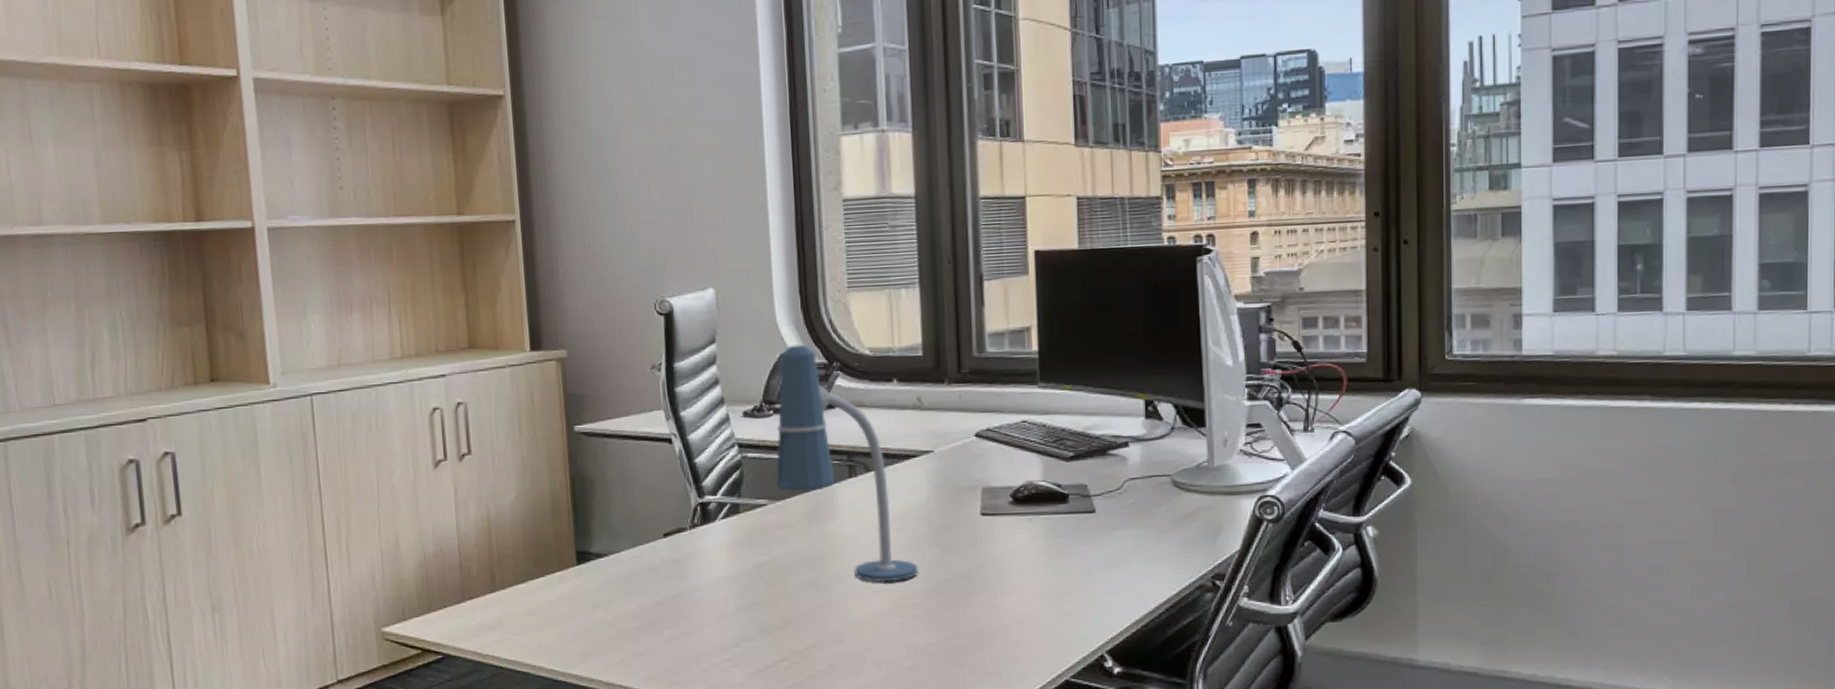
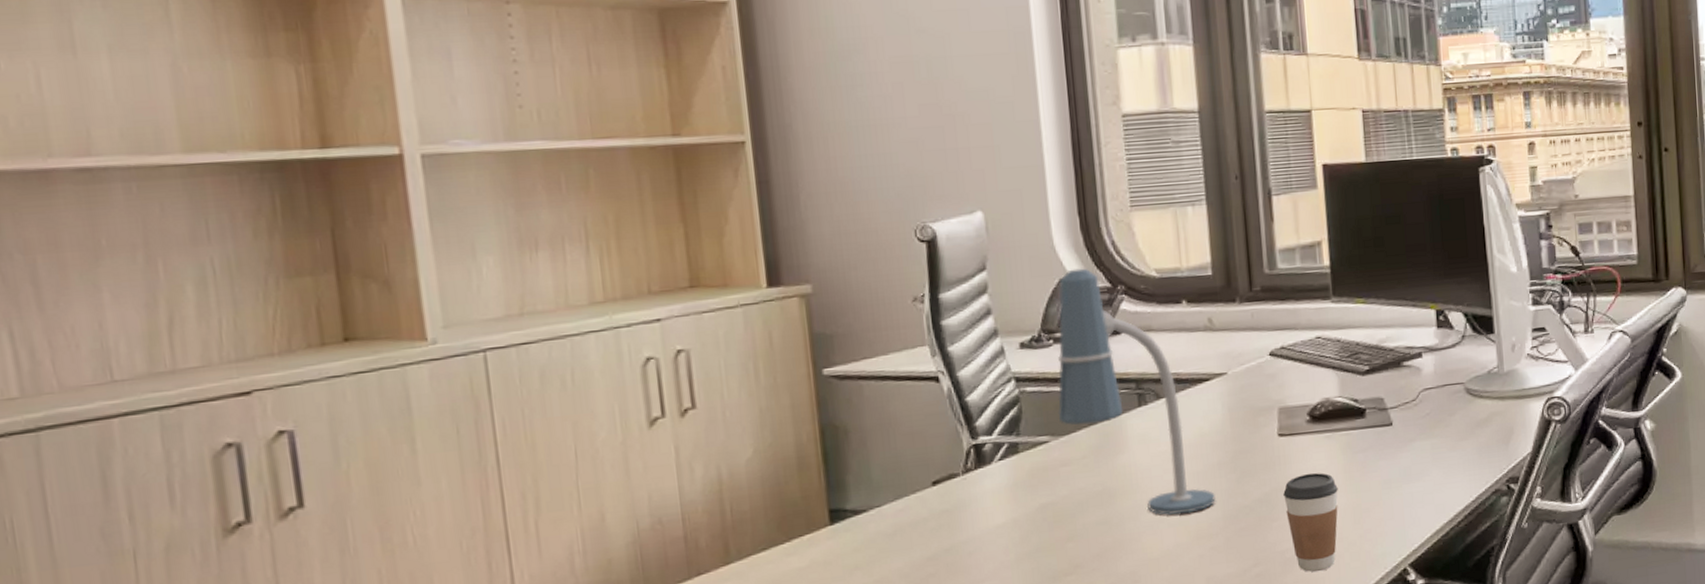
coffee cup: none [984,553,1038,650] -> present [1283,472,1338,573]

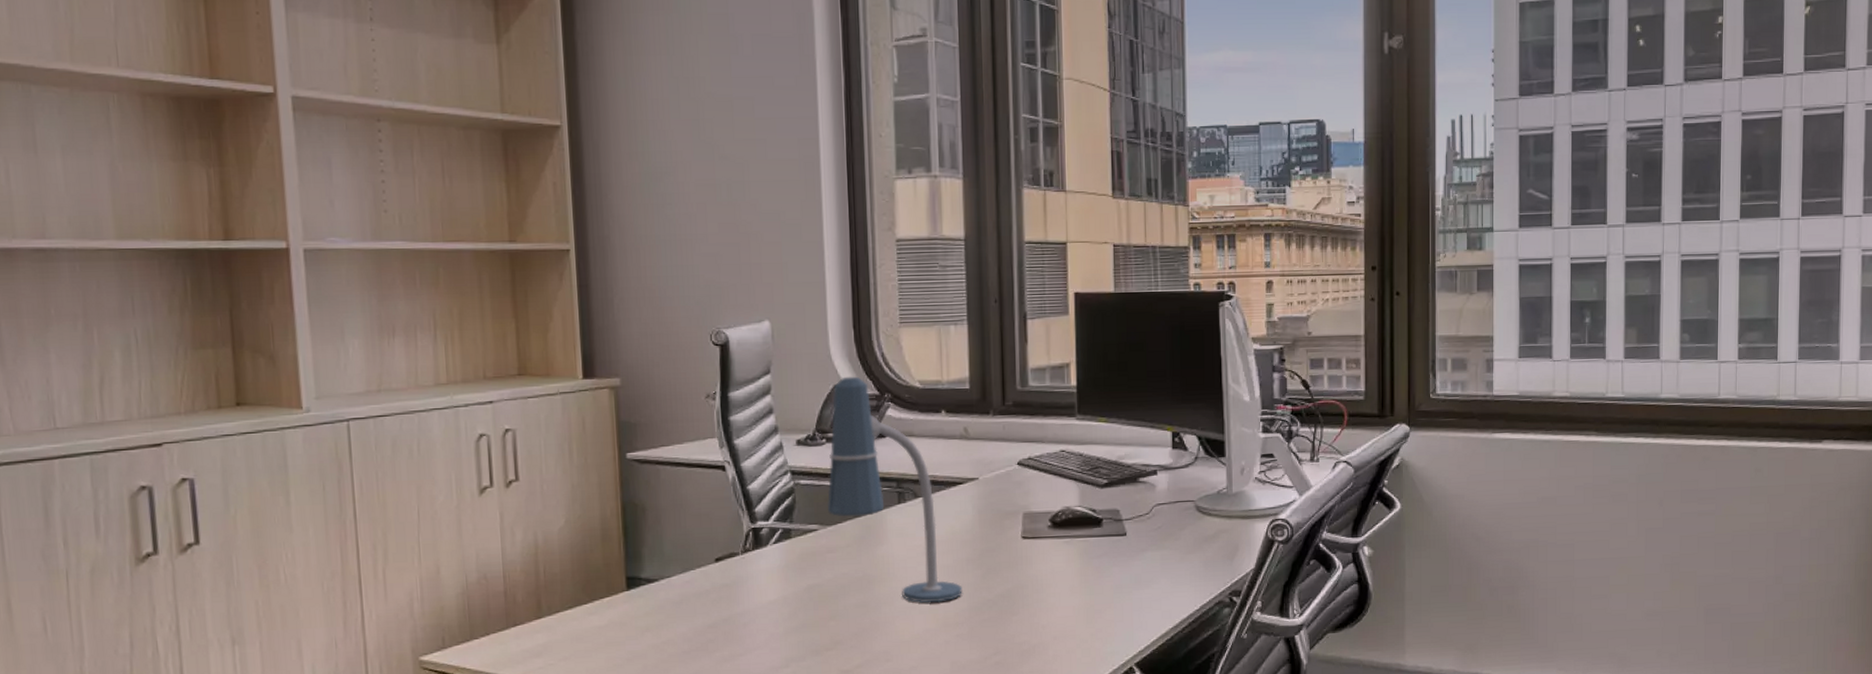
coffee cup: present [1283,472,1338,573] -> none [1024,574,1074,665]

